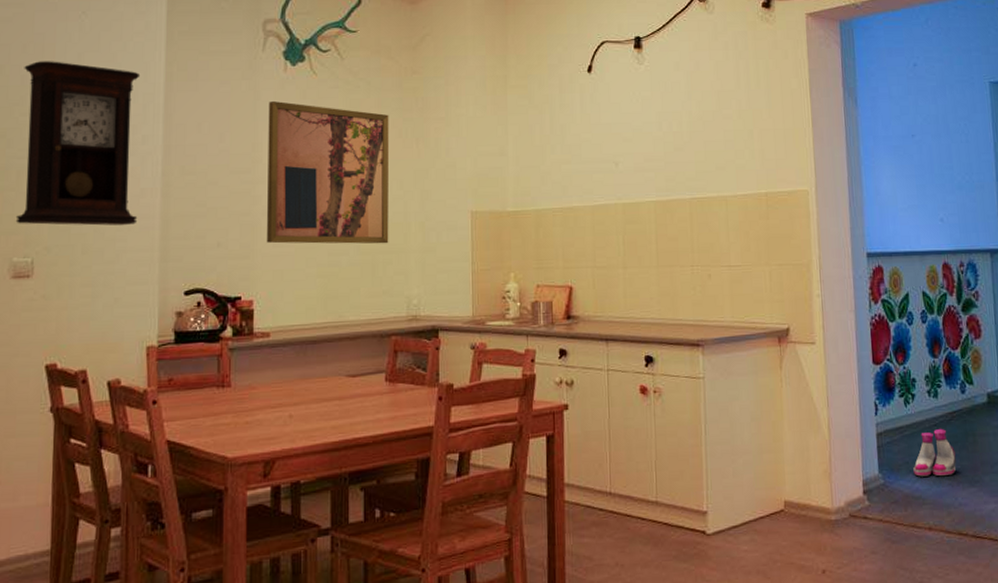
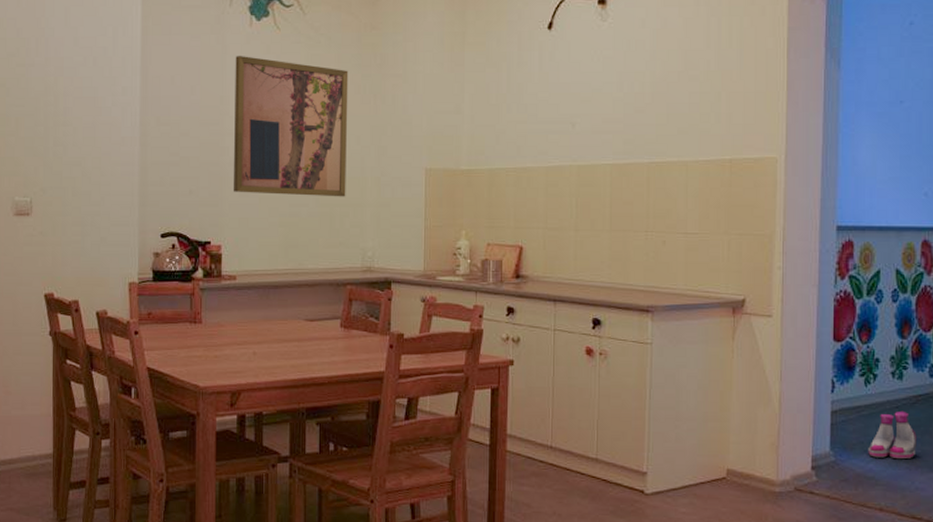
pendulum clock: present [15,61,141,226] -> none [16,15,120,172]

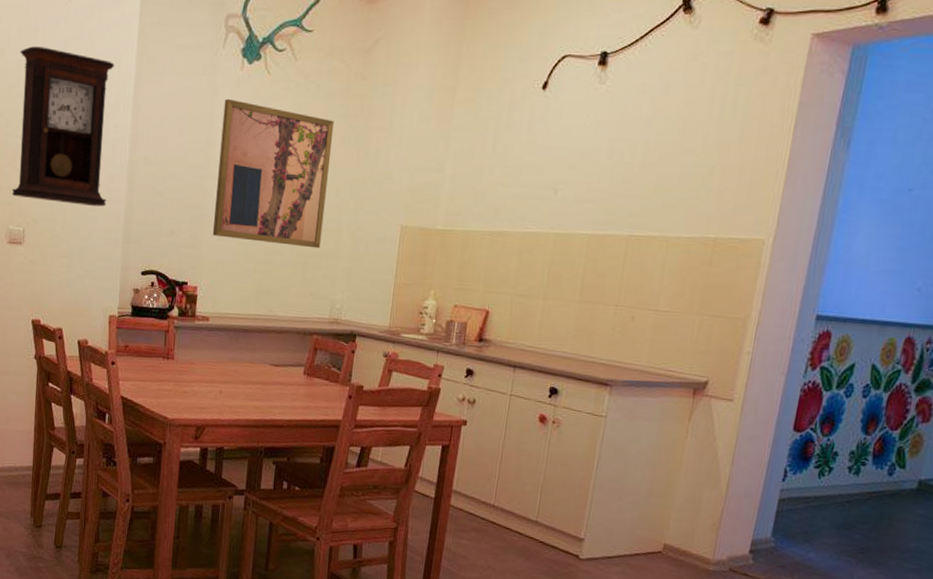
pendulum clock: none [16,15,120,172] -> present [11,46,115,207]
boots: present [868,411,917,459] -> none [810,505,864,553]

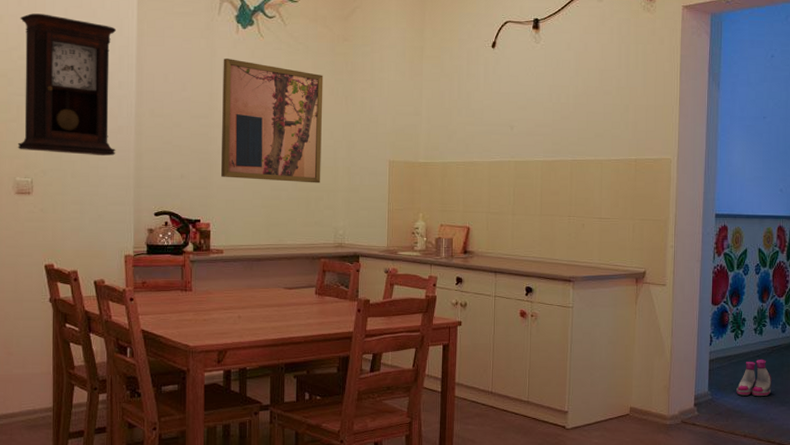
boots: none [810,505,864,553] -> present [736,359,772,396]

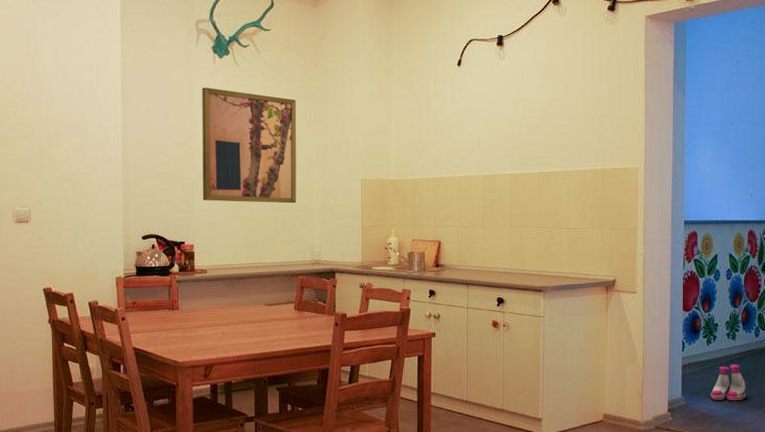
pendulum clock: present [17,13,117,157] -> none [14,53,105,185]

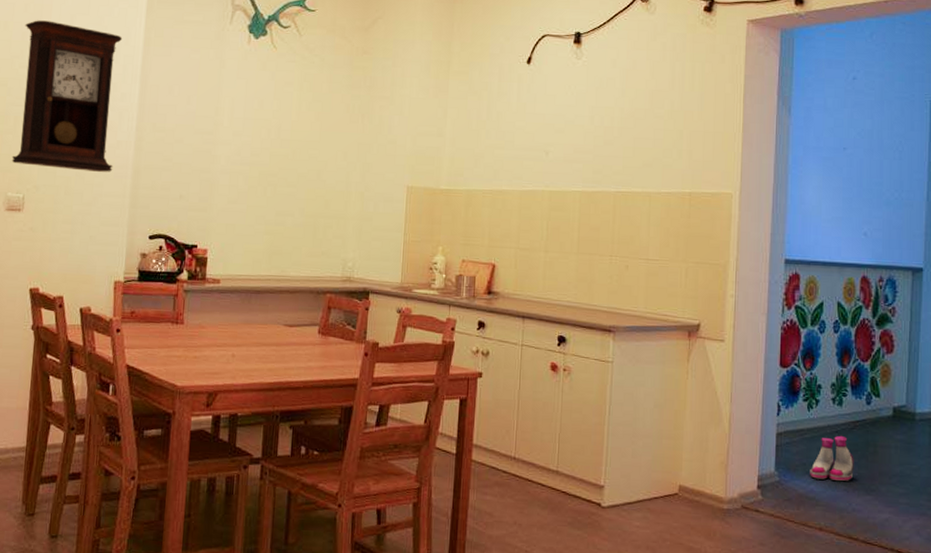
pendulum clock: none [14,53,105,185] -> present [11,20,123,173]
wall art: present [202,87,297,204] -> none [222,70,339,209]

